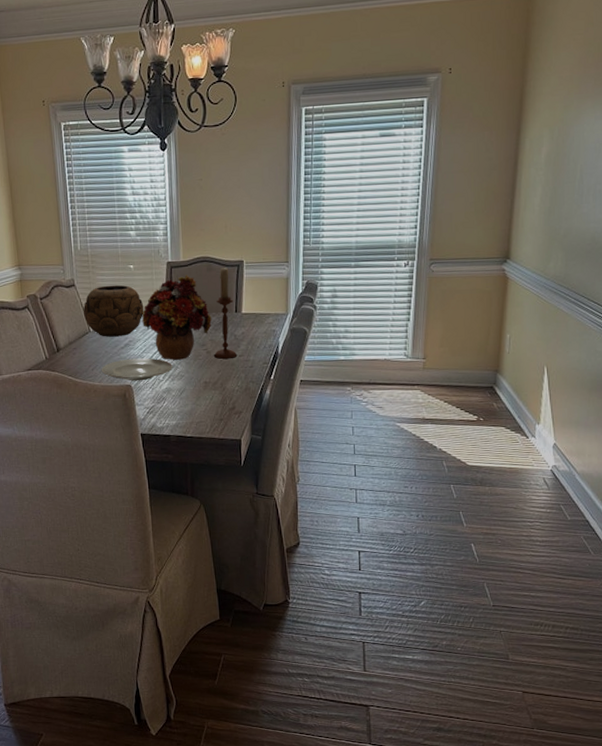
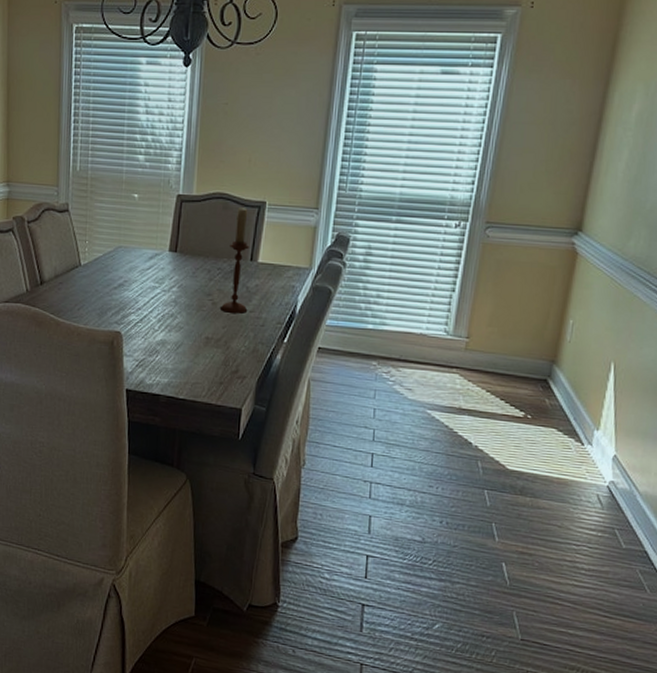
decorative bowl: present [83,285,144,337] -> none [74,214,145,275]
plate: present [101,358,173,381] -> none [88,301,171,329]
flower arrangement: present [142,275,213,360] -> none [141,211,223,309]

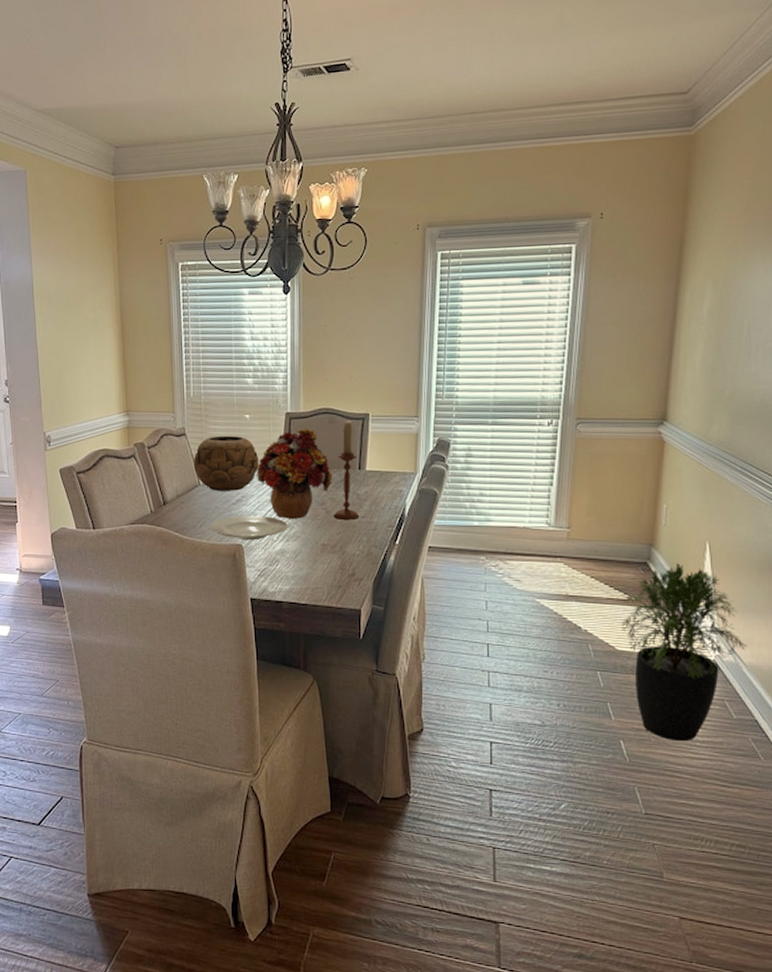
decorative bowl: none [74,214,145,275] -> present [193,435,259,491]
plate: none [88,301,171,329] -> present [210,515,288,541]
flower arrangement: none [141,211,223,309] -> present [257,427,334,519]
potted plant: none [513,383,645,569] -> present [620,564,748,742]

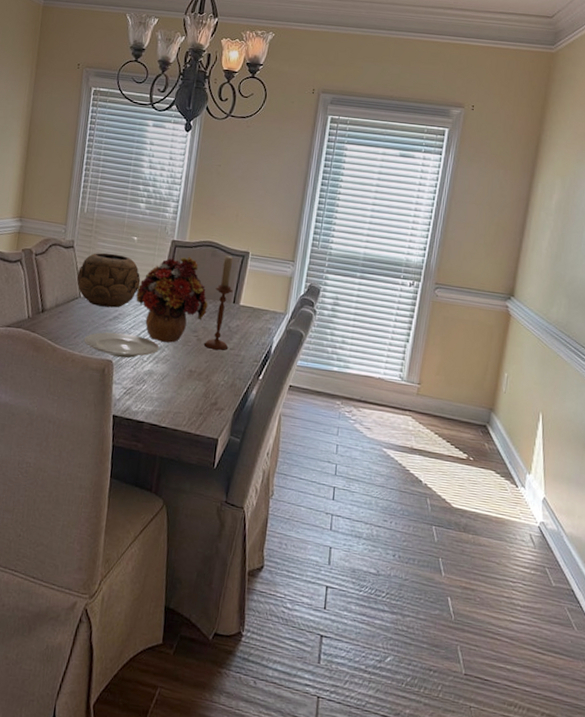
potted plant: present [620,564,748,742] -> none [458,430,570,605]

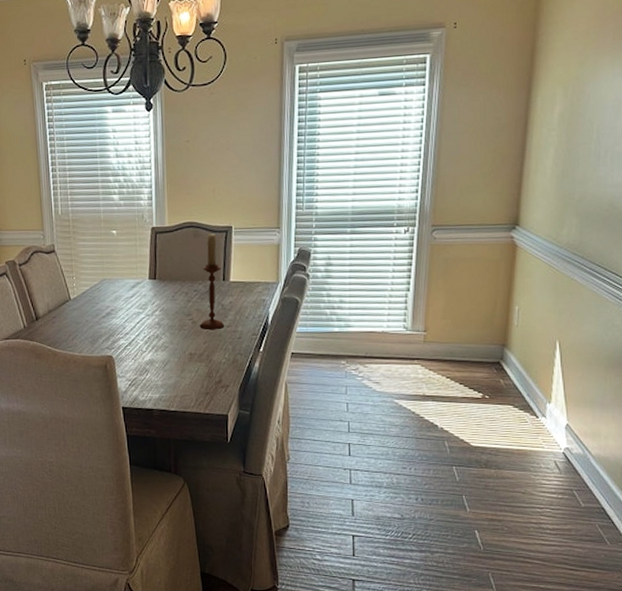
decorative bowl: present [76,252,141,308] -> none [63,251,127,306]
plate: present [84,332,159,359] -> none [81,328,156,352]
flower arrangement: present [136,256,209,343] -> none [125,241,199,330]

